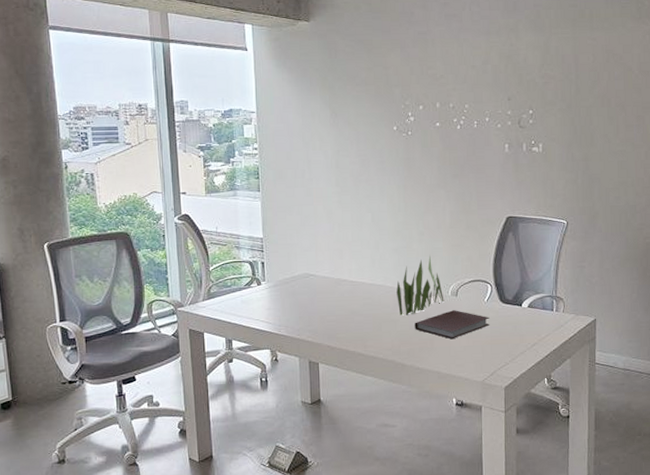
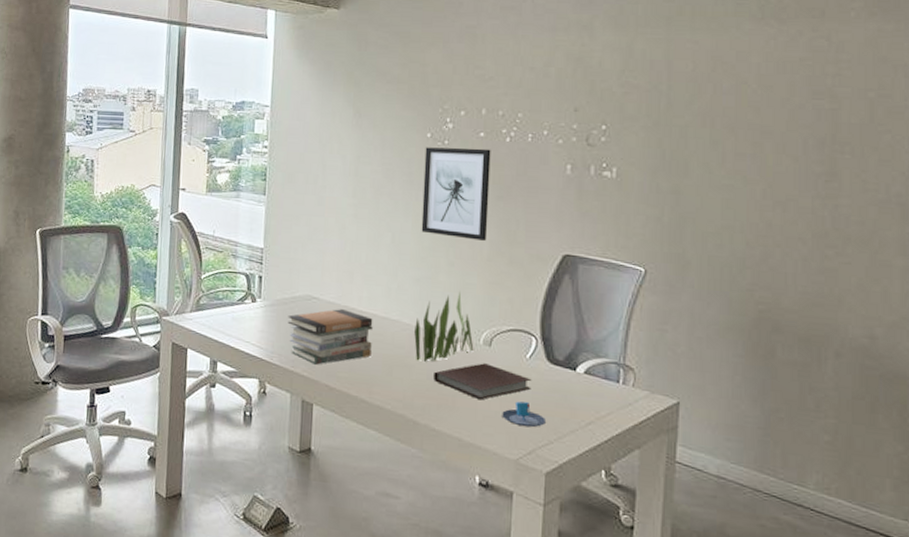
book stack: none [290,281,363,331] -> present [287,309,373,365]
wall art: none [393,136,448,212] -> present [421,147,491,241]
mug: none [469,336,503,355] -> present [502,401,547,428]

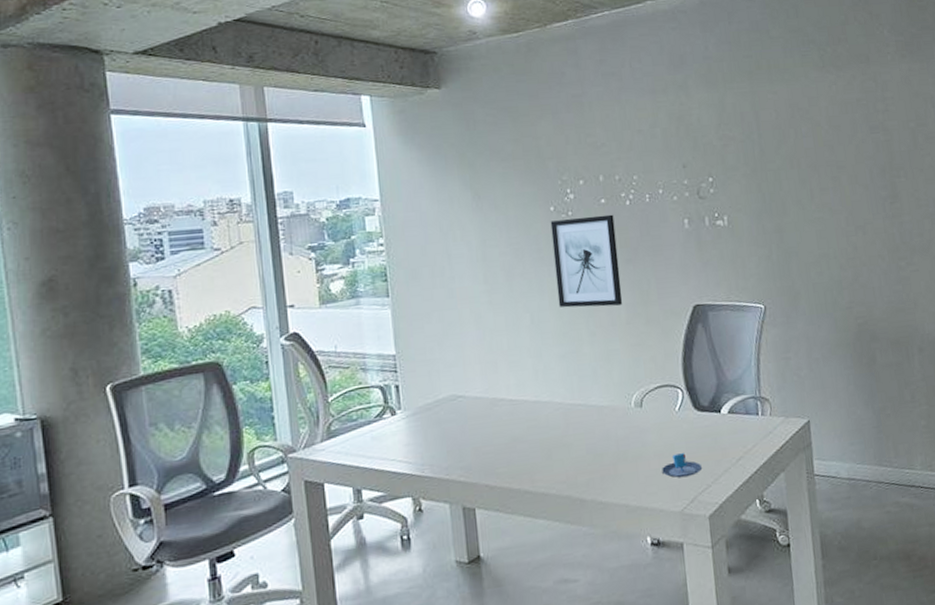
book stack: present [287,309,373,365] -> none [434,401,528,467]
plant: present [414,292,474,362] -> none [567,360,627,438]
notebook: present [433,363,532,400] -> none [592,424,685,462]

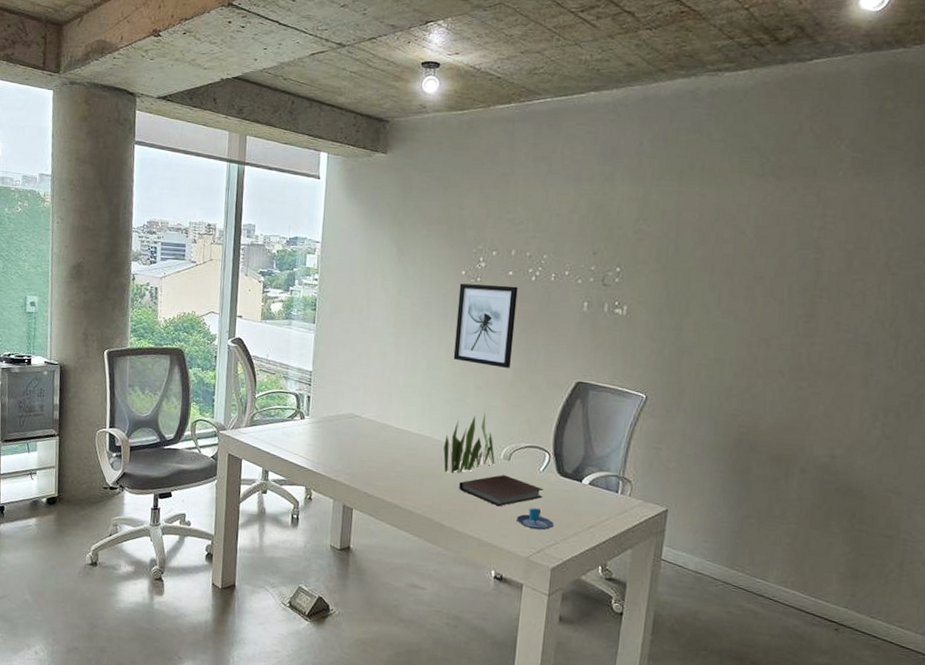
plant: none [567,360,627,438] -> present [443,413,495,473]
notebook: none [592,424,685,462] -> present [459,475,544,507]

